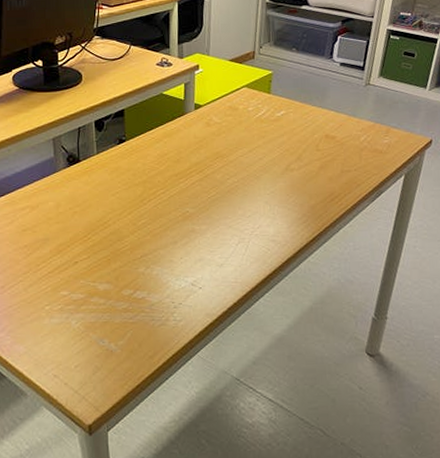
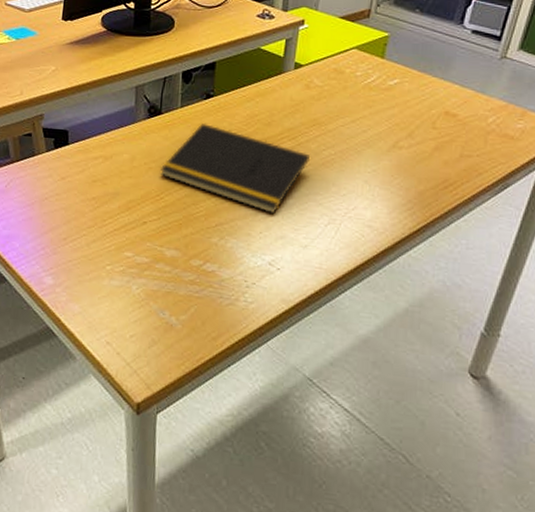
notepad: none [85,165,216,240] -> present [160,123,310,213]

